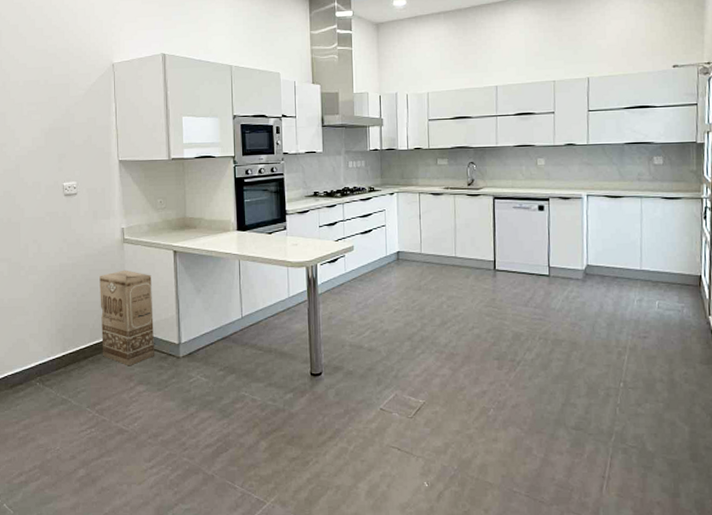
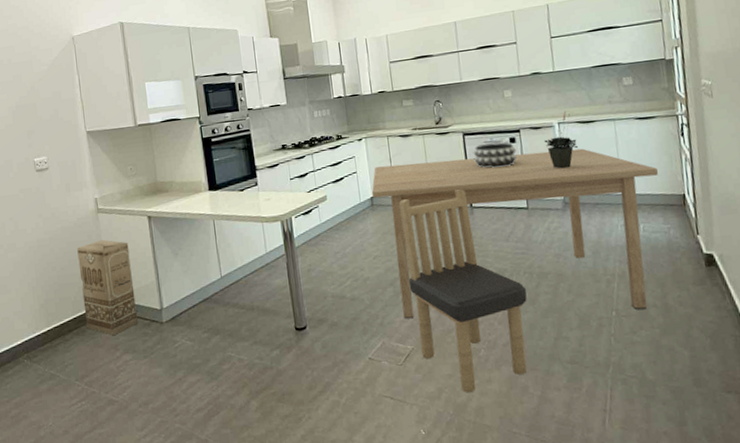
table: none [398,221,678,384] -> present [371,148,658,319]
dining chair: none [425,252,540,450] -> present [399,189,527,393]
decorative bowl: none [501,209,544,233] -> present [473,142,517,168]
potted plant: none [572,184,603,240] -> present [544,111,578,169]

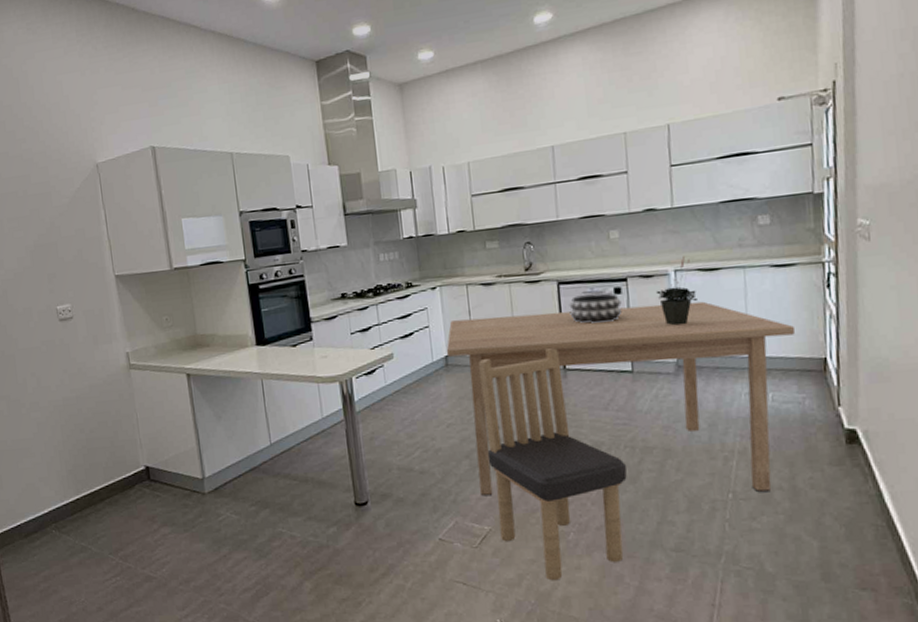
cardboard box: present [77,239,138,336] -> none [107,399,177,507]

